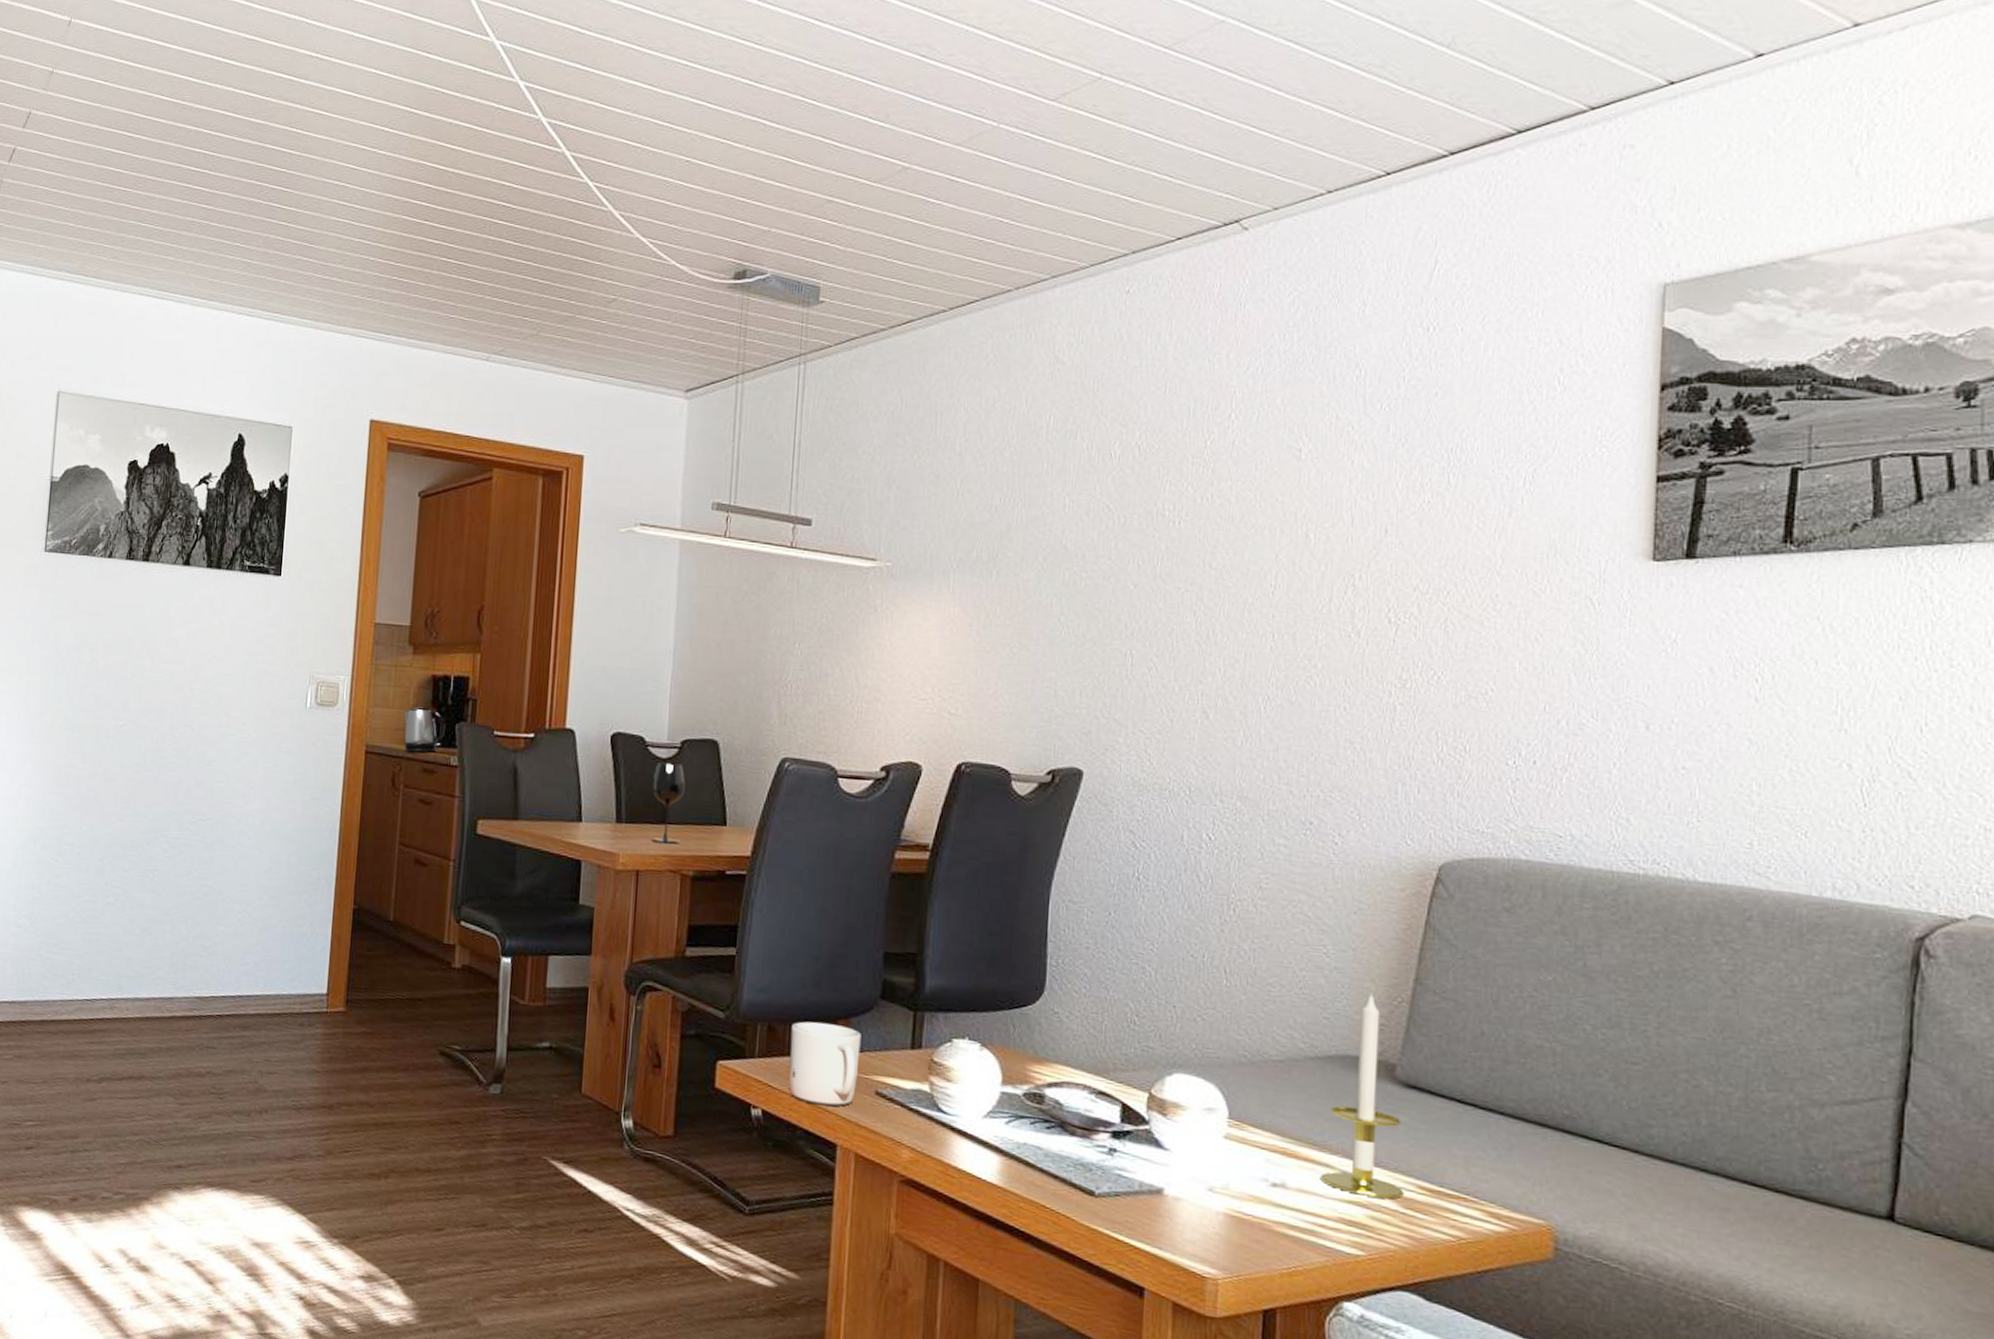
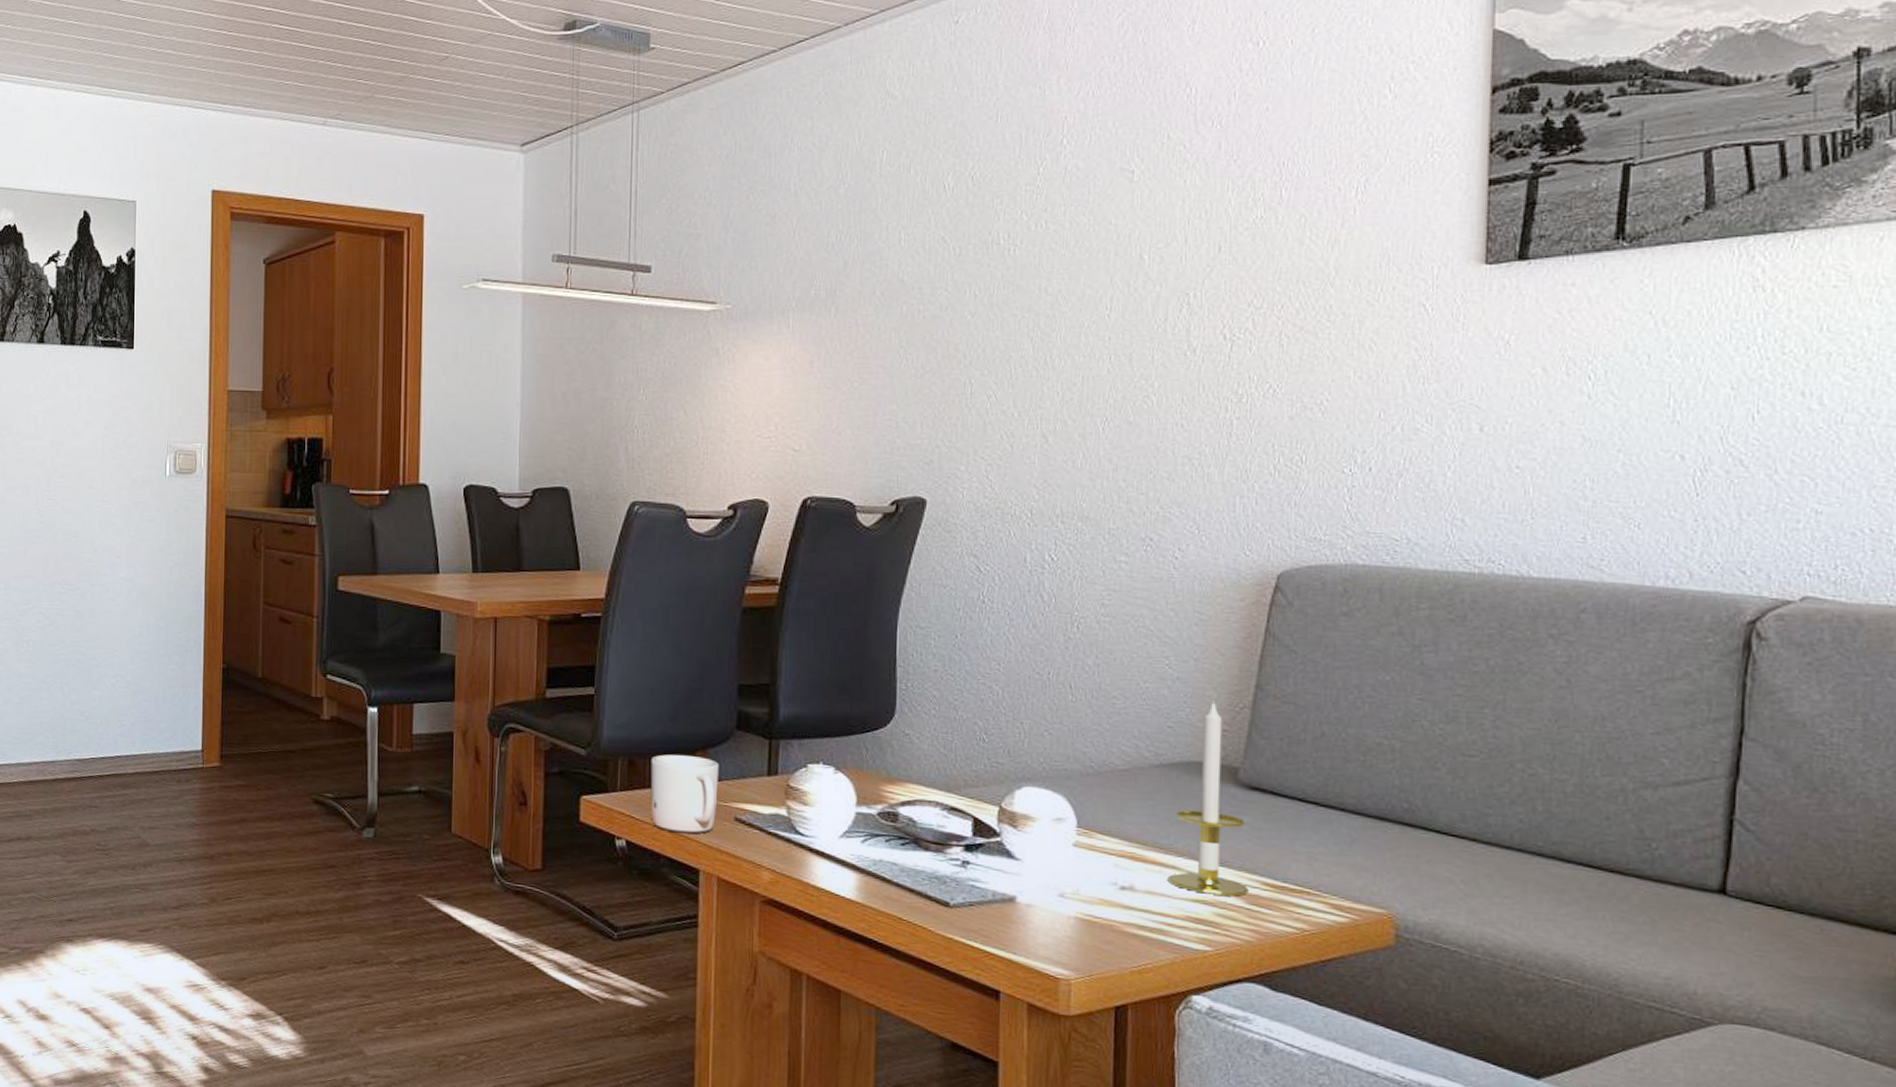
kettle: present [403,706,446,753] -> none [260,470,302,515]
wine glass: present [651,762,686,844] -> none [506,512,538,590]

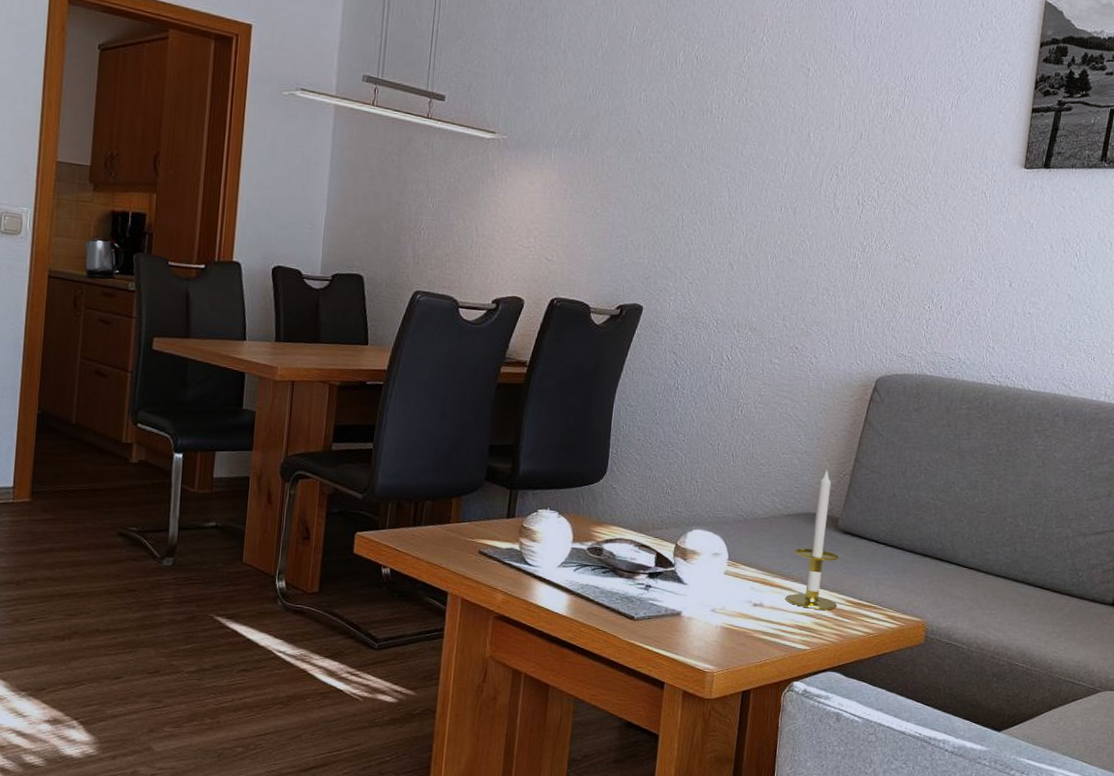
kettle: none [260,470,302,515] -> present [84,238,124,279]
mug: present [650,754,719,834] -> none [412,499,470,564]

